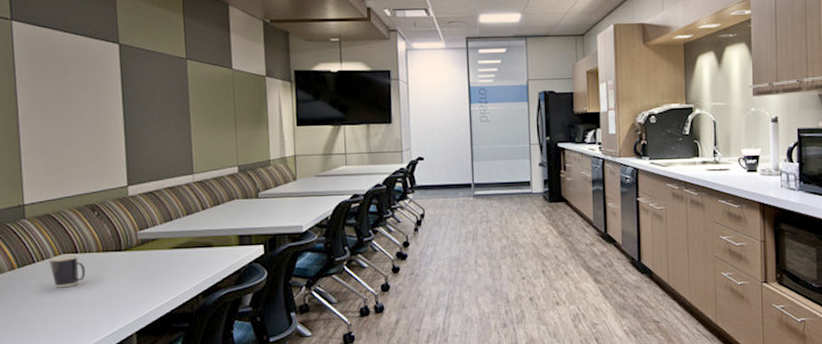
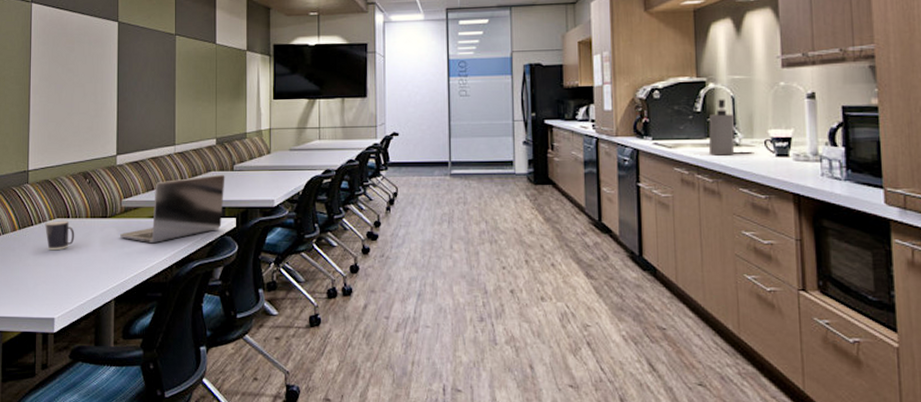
laptop: none [137,202,250,275] -> present [119,174,225,244]
soap dispenser: none [694,123,716,172] -> present [708,99,735,156]

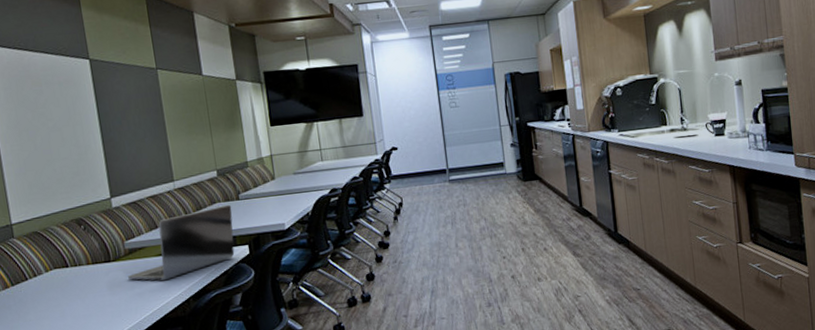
mug: present [45,220,75,251] -> none [41,270,78,303]
soap dispenser: present [708,99,735,156] -> none [661,91,684,141]

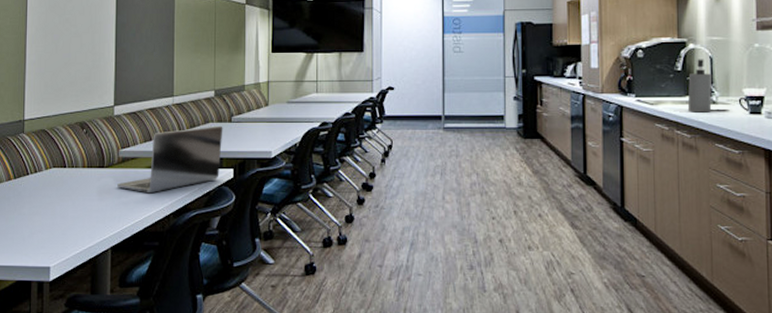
soap dispenser: none [661,91,684,141] -> present [687,59,713,113]

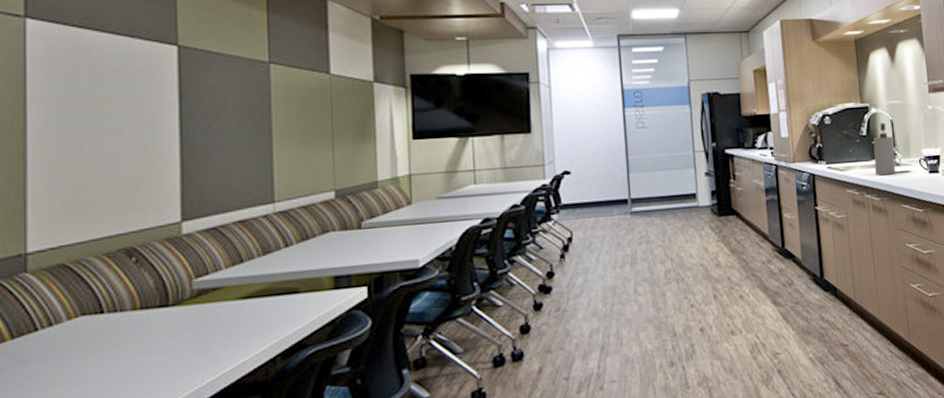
laptop: present [116,125,223,194] -> none [189,234,350,333]

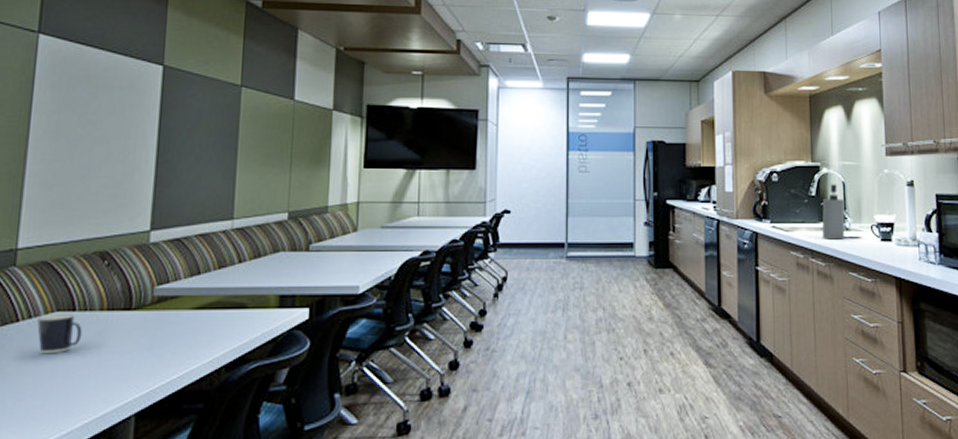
mug: none [60,317,114,363] -> present [37,314,83,354]

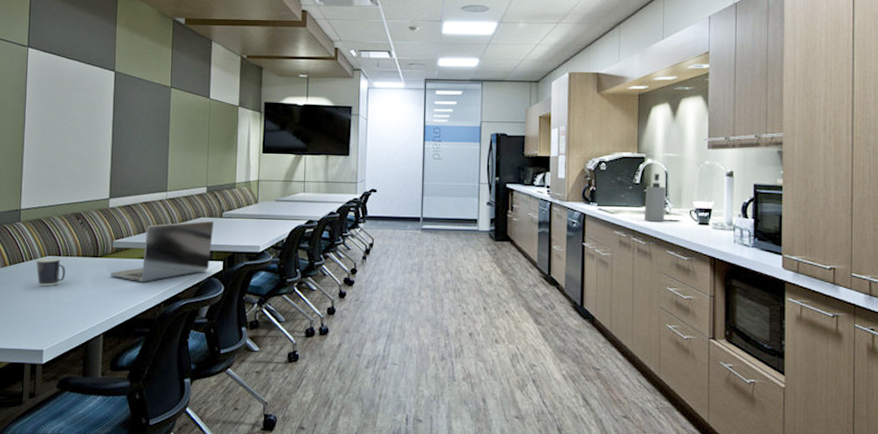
laptop: none [147,255,298,342] -> present [109,220,214,283]

